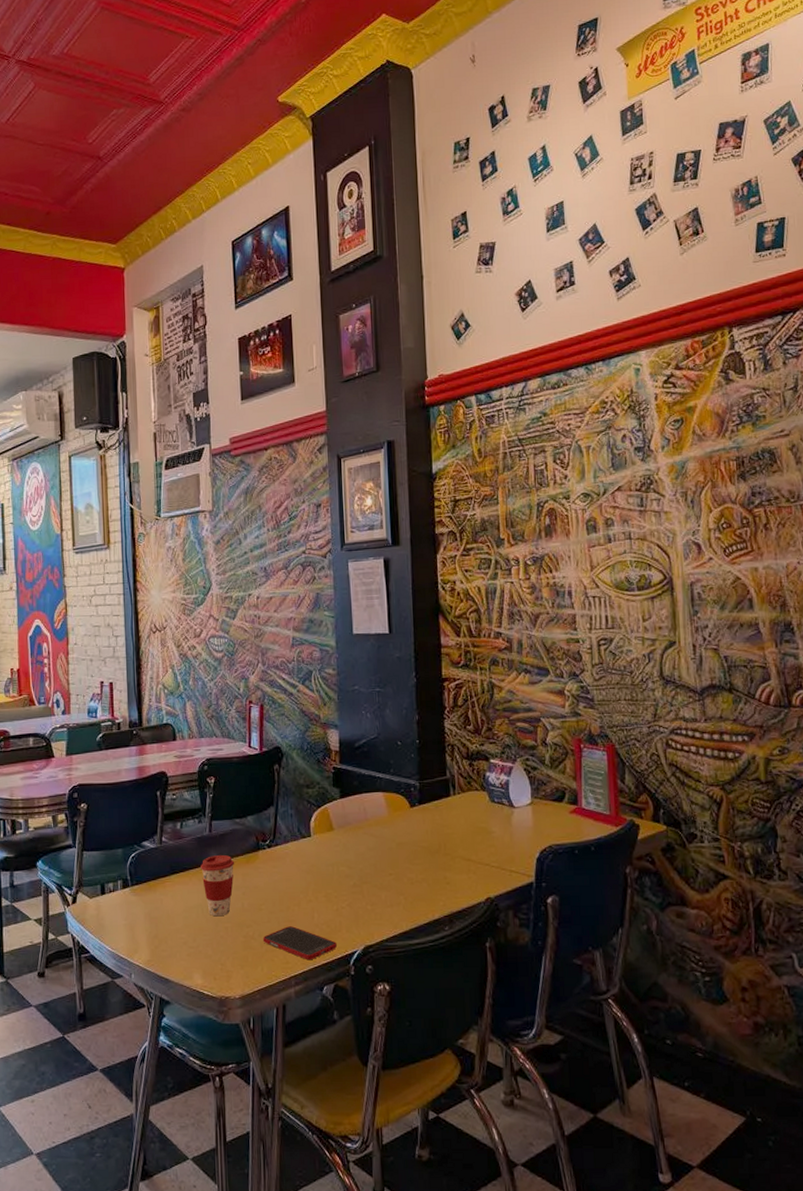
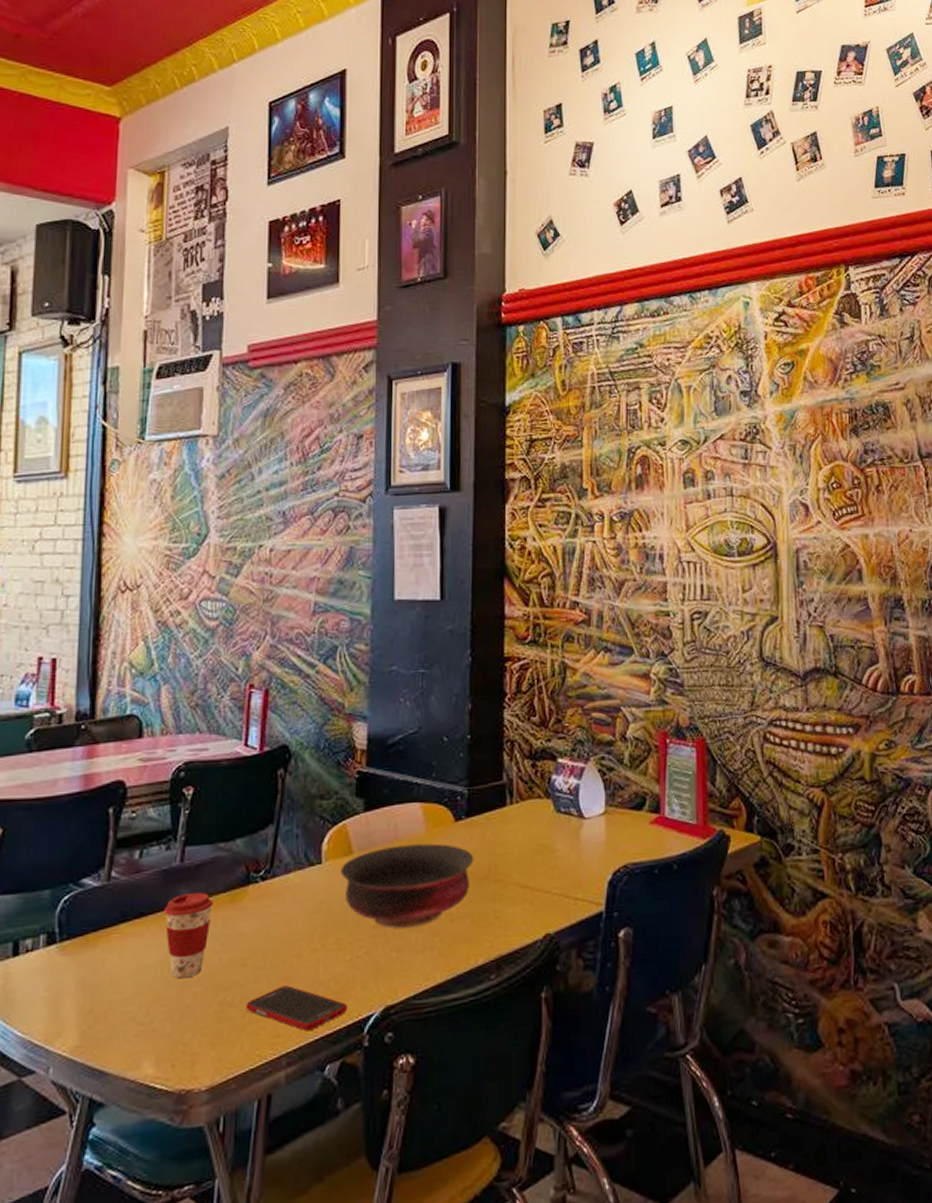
bowl: none [325,824,427,888] -> present [340,843,474,929]

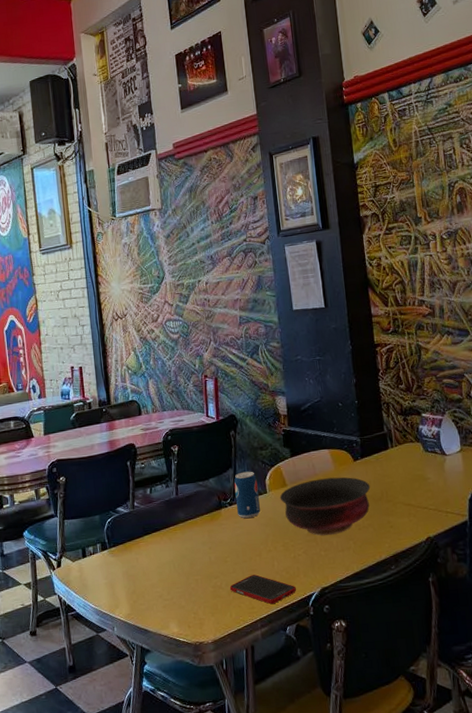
coffee cup: present [164,893,214,979] -> none [170,515,201,571]
beverage can: none [272,830,309,901] -> present [234,471,260,519]

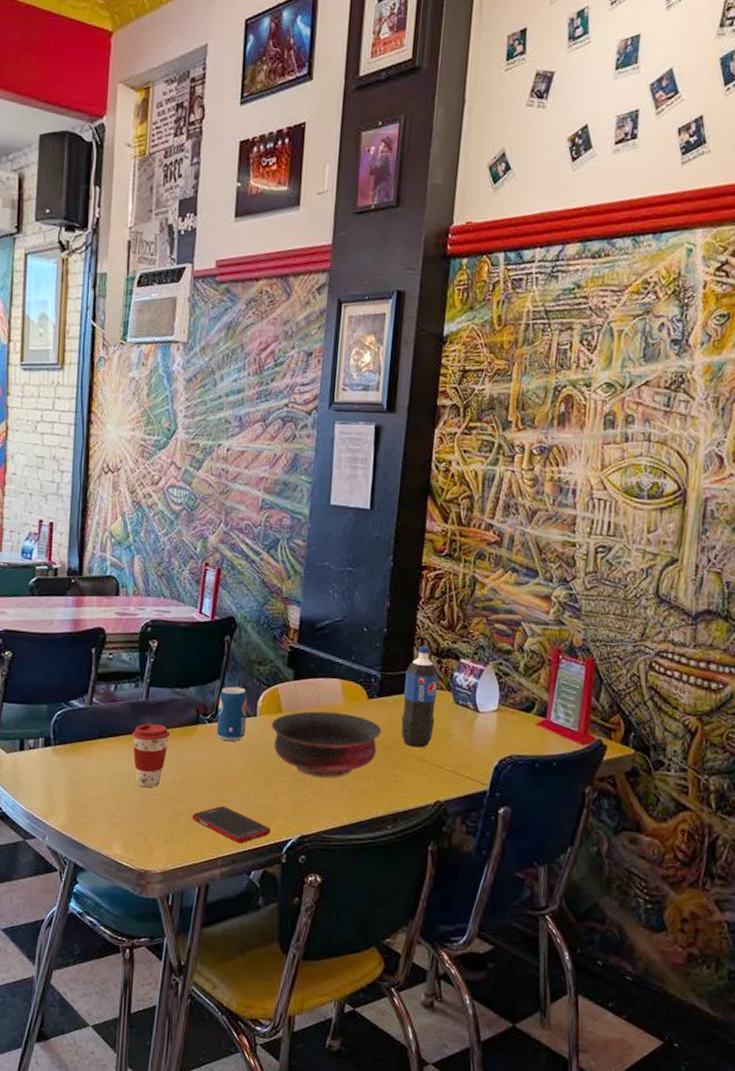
coffee cup: none [170,515,201,571] -> present [132,724,171,788]
pop: none [379,408,413,495] -> present [401,646,438,748]

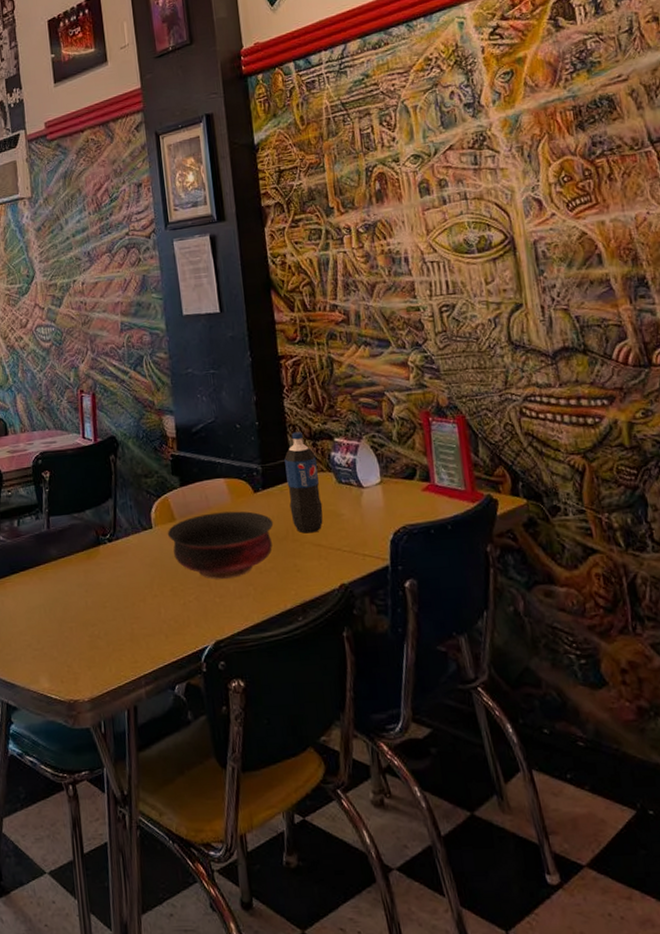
coffee cup: present [132,724,171,788] -> none [40,552,76,617]
cell phone: present [191,806,271,844] -> none [108,623,186,659]
beverage can: present [217,686,248,742] -> none [114,502,145,558]

